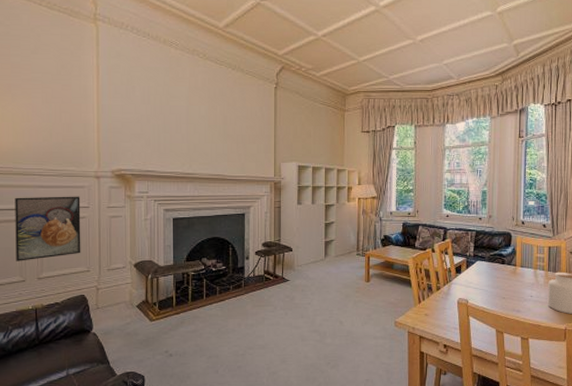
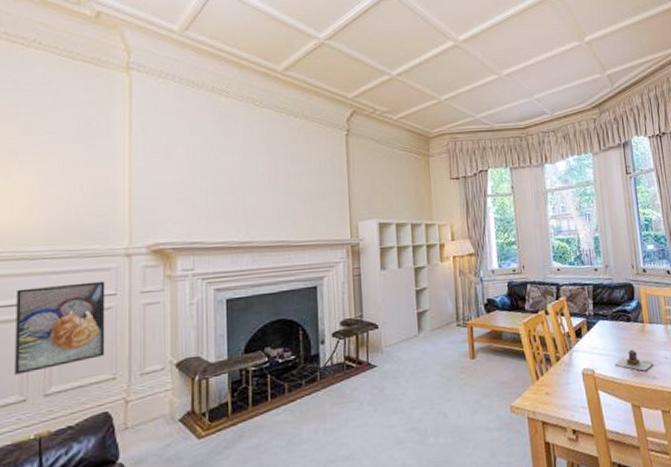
teapot: none [486,286,520,305] -> present [614,349,654,371]

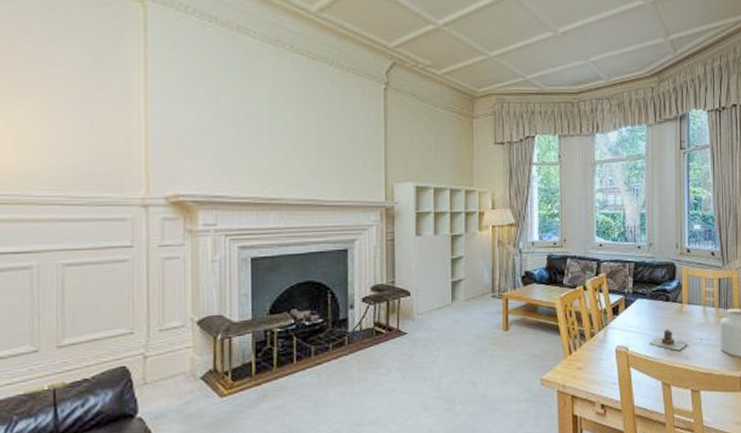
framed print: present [14,281,105,375] -> none [24,232,122,325]

